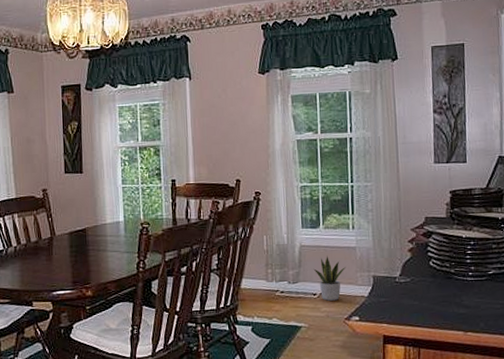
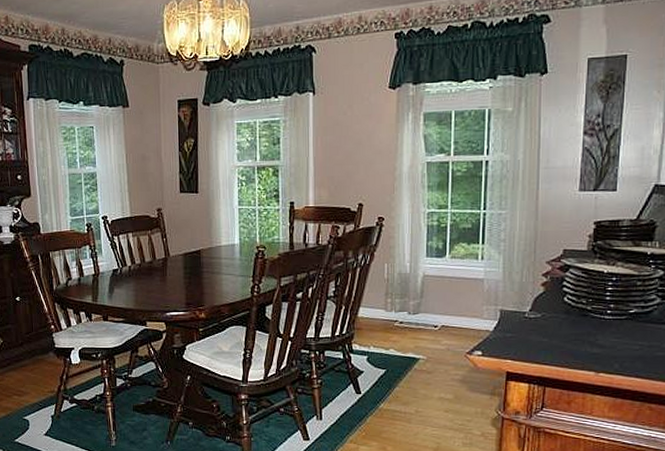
potted plant: present [313,255,346,301] -> none [436,286,472,334]

